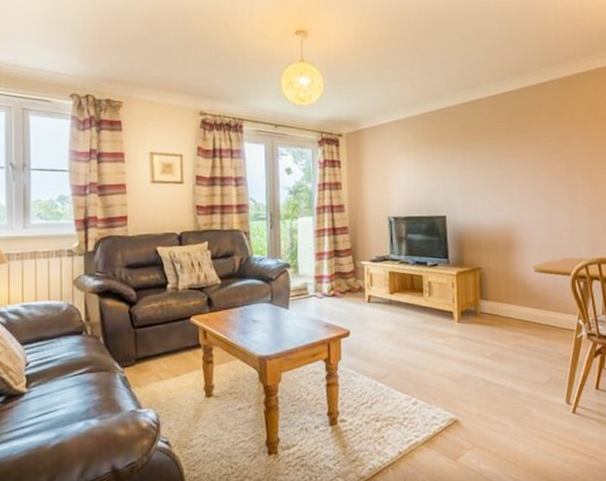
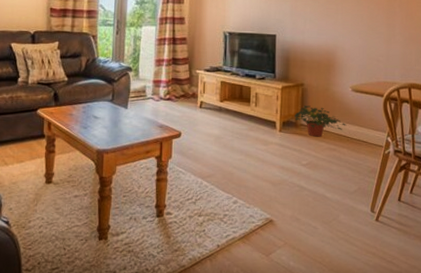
potted plant: none [473,291,532,325] -> present [295,105,347,137]

